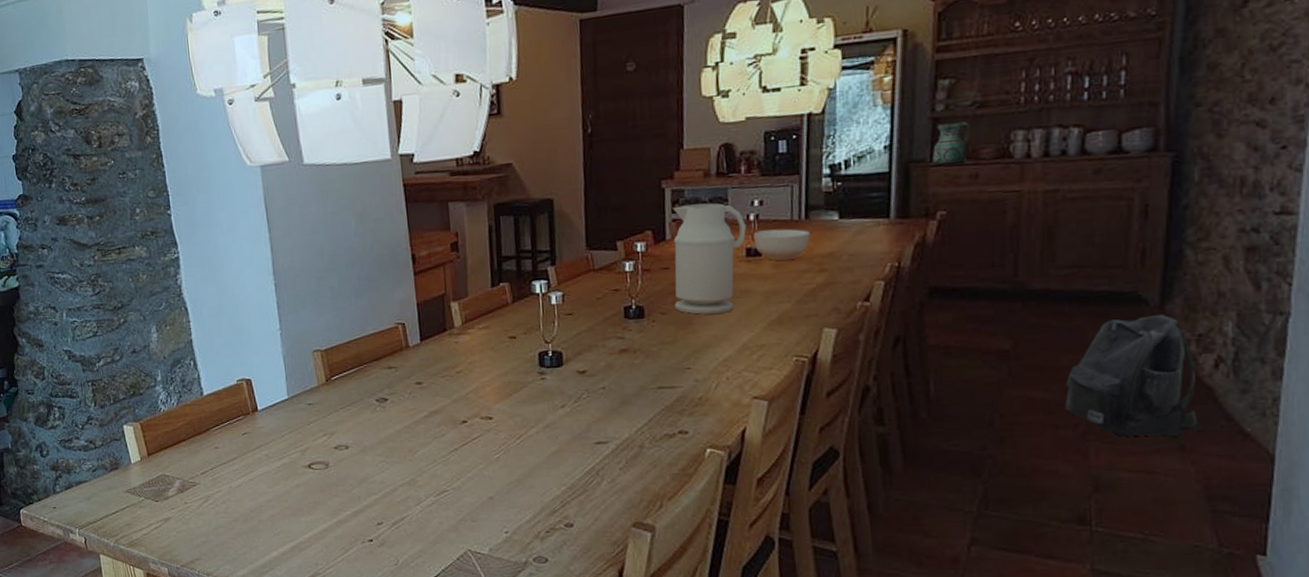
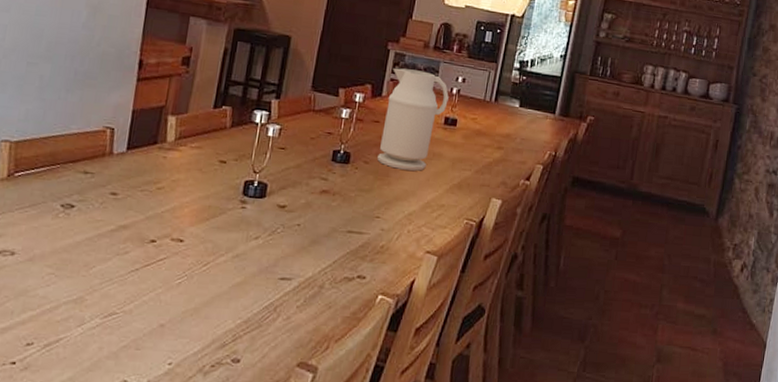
bowl: present [753,228,811,262] -> none [452,103,497,135]
ceramic pitcher: present [931,121,971,166] -> none [590,47,620,83]
backpack: present [1064,314,1205,438] -> none [647,224,730,323]

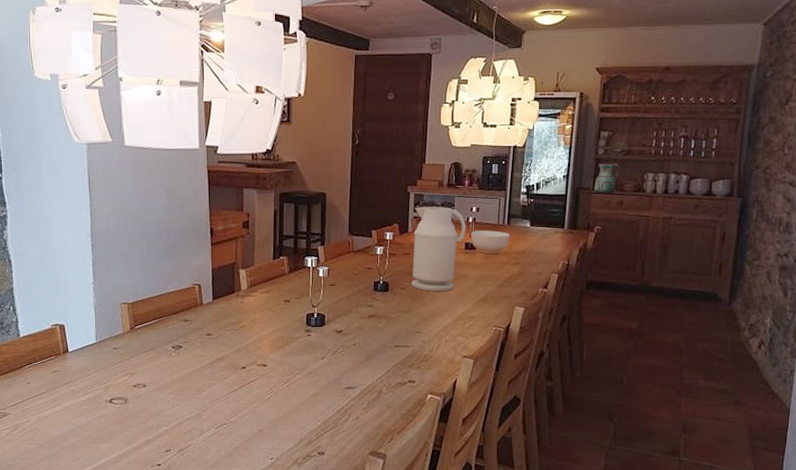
bowl: none [452,103,497,135] -> present [471,230,511,255]
ceramic pitcher: none [590,47,620,83] -> present [593,163,619,194]

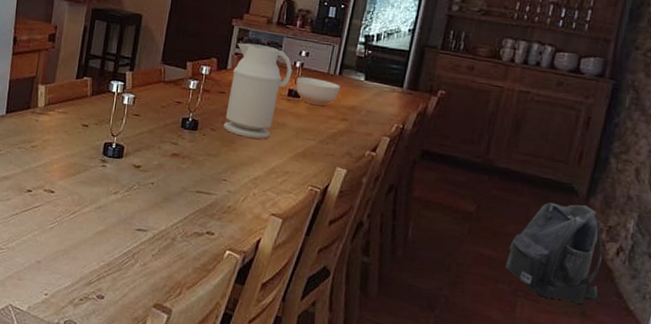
ceramic pitcher: present [593,163,619,194] -> none [441,21,475,57]
backpack: none [668,309,751,395] -> present [505,202,603,305]

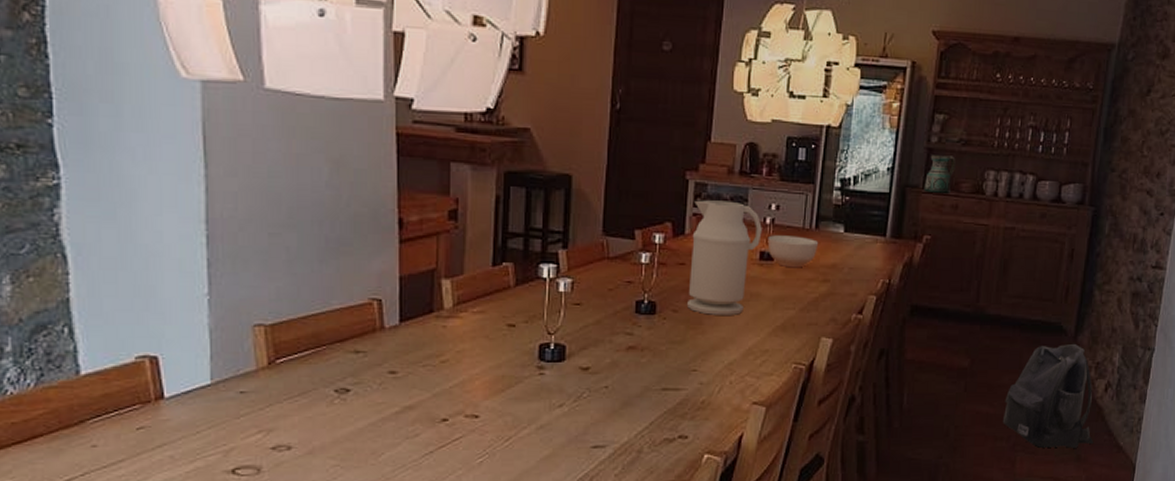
ceramic pitcher: none [441,21,475,57] -> present [923,155,956,195]

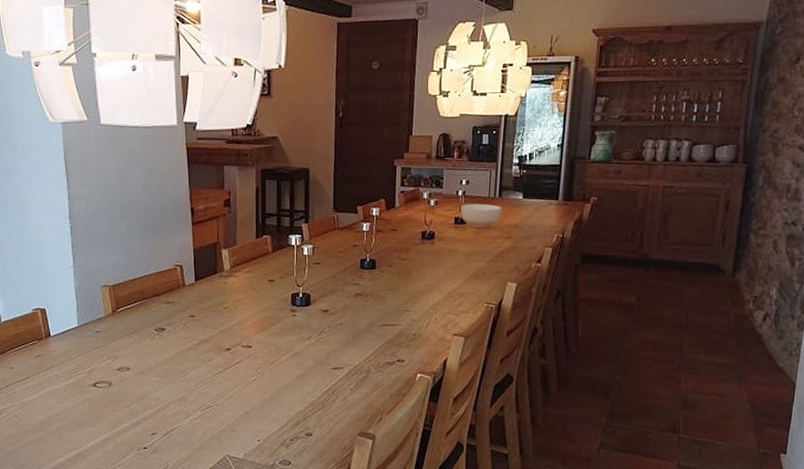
water jug: present [687,200,762,315] -> none [400,180,456,268]
backpack: present [1002,343,1094,449] -> none [667,281,754,370]

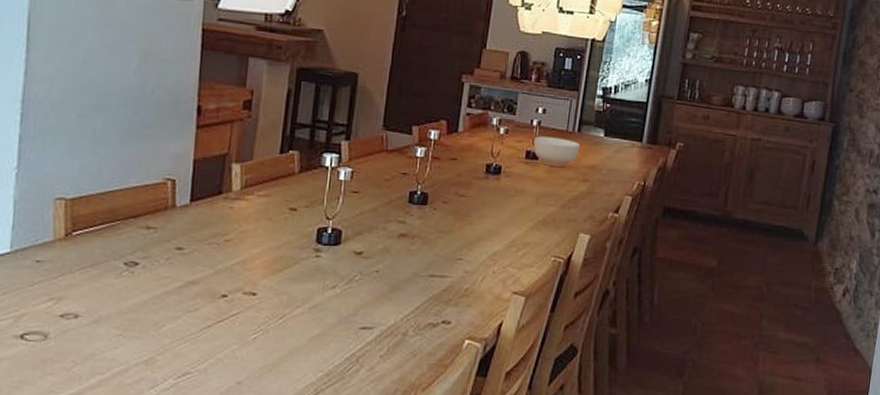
ceramic pitcher: present [590,130,617,163] -> none [678,69,708,106]

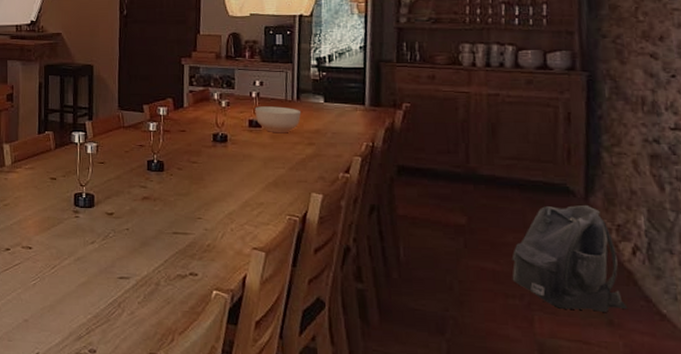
backpack: none [746,249,833,351] -> present [511,204,628,313]

